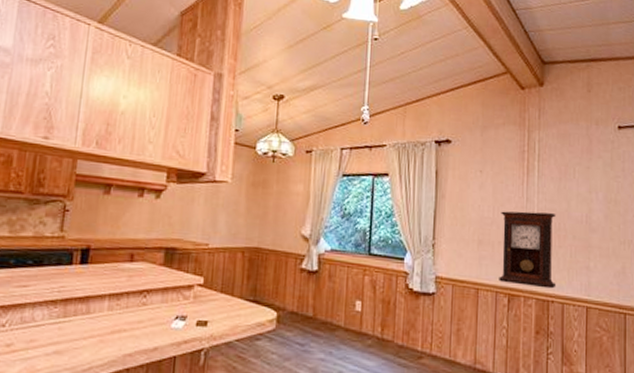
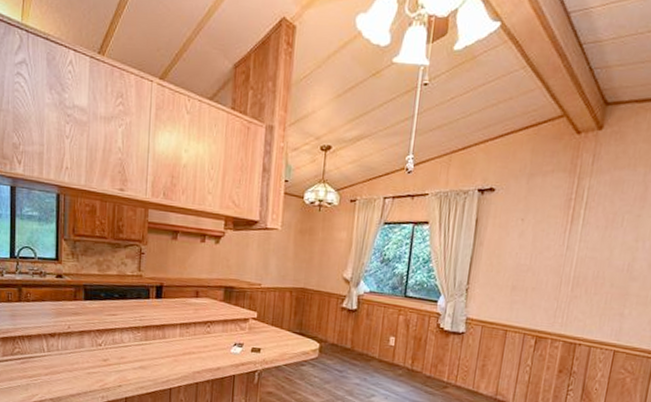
pendulum clock: present [499,211,557,289] -> none [528,258,595,333]

